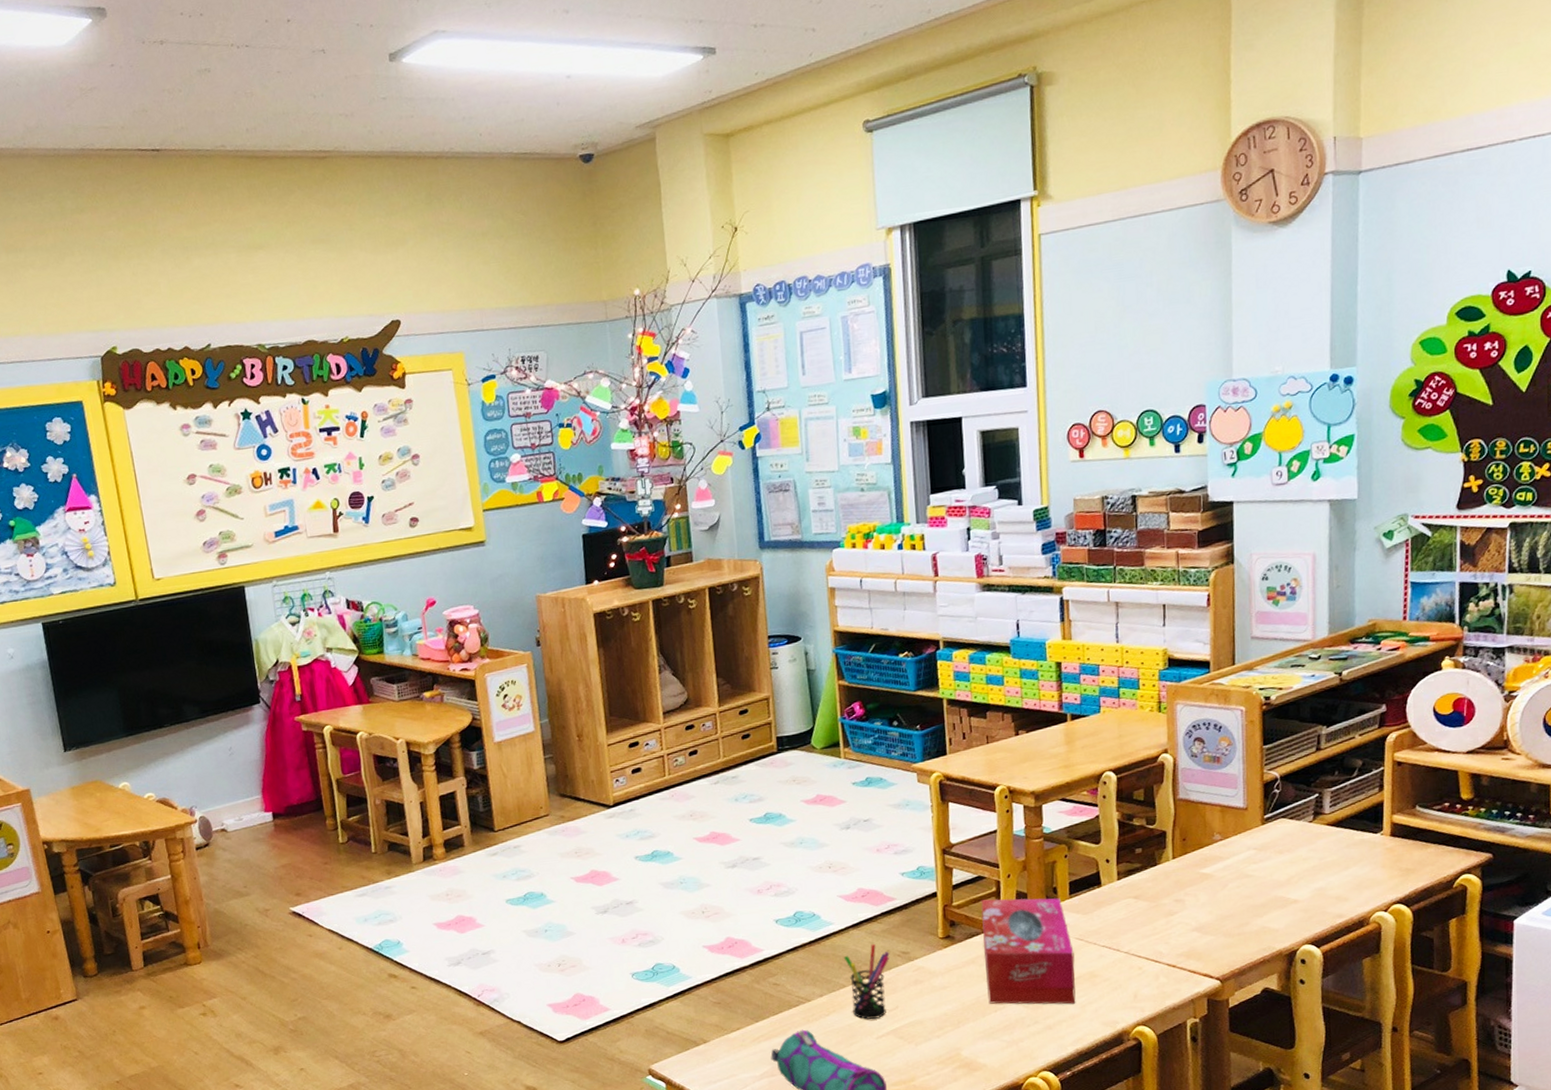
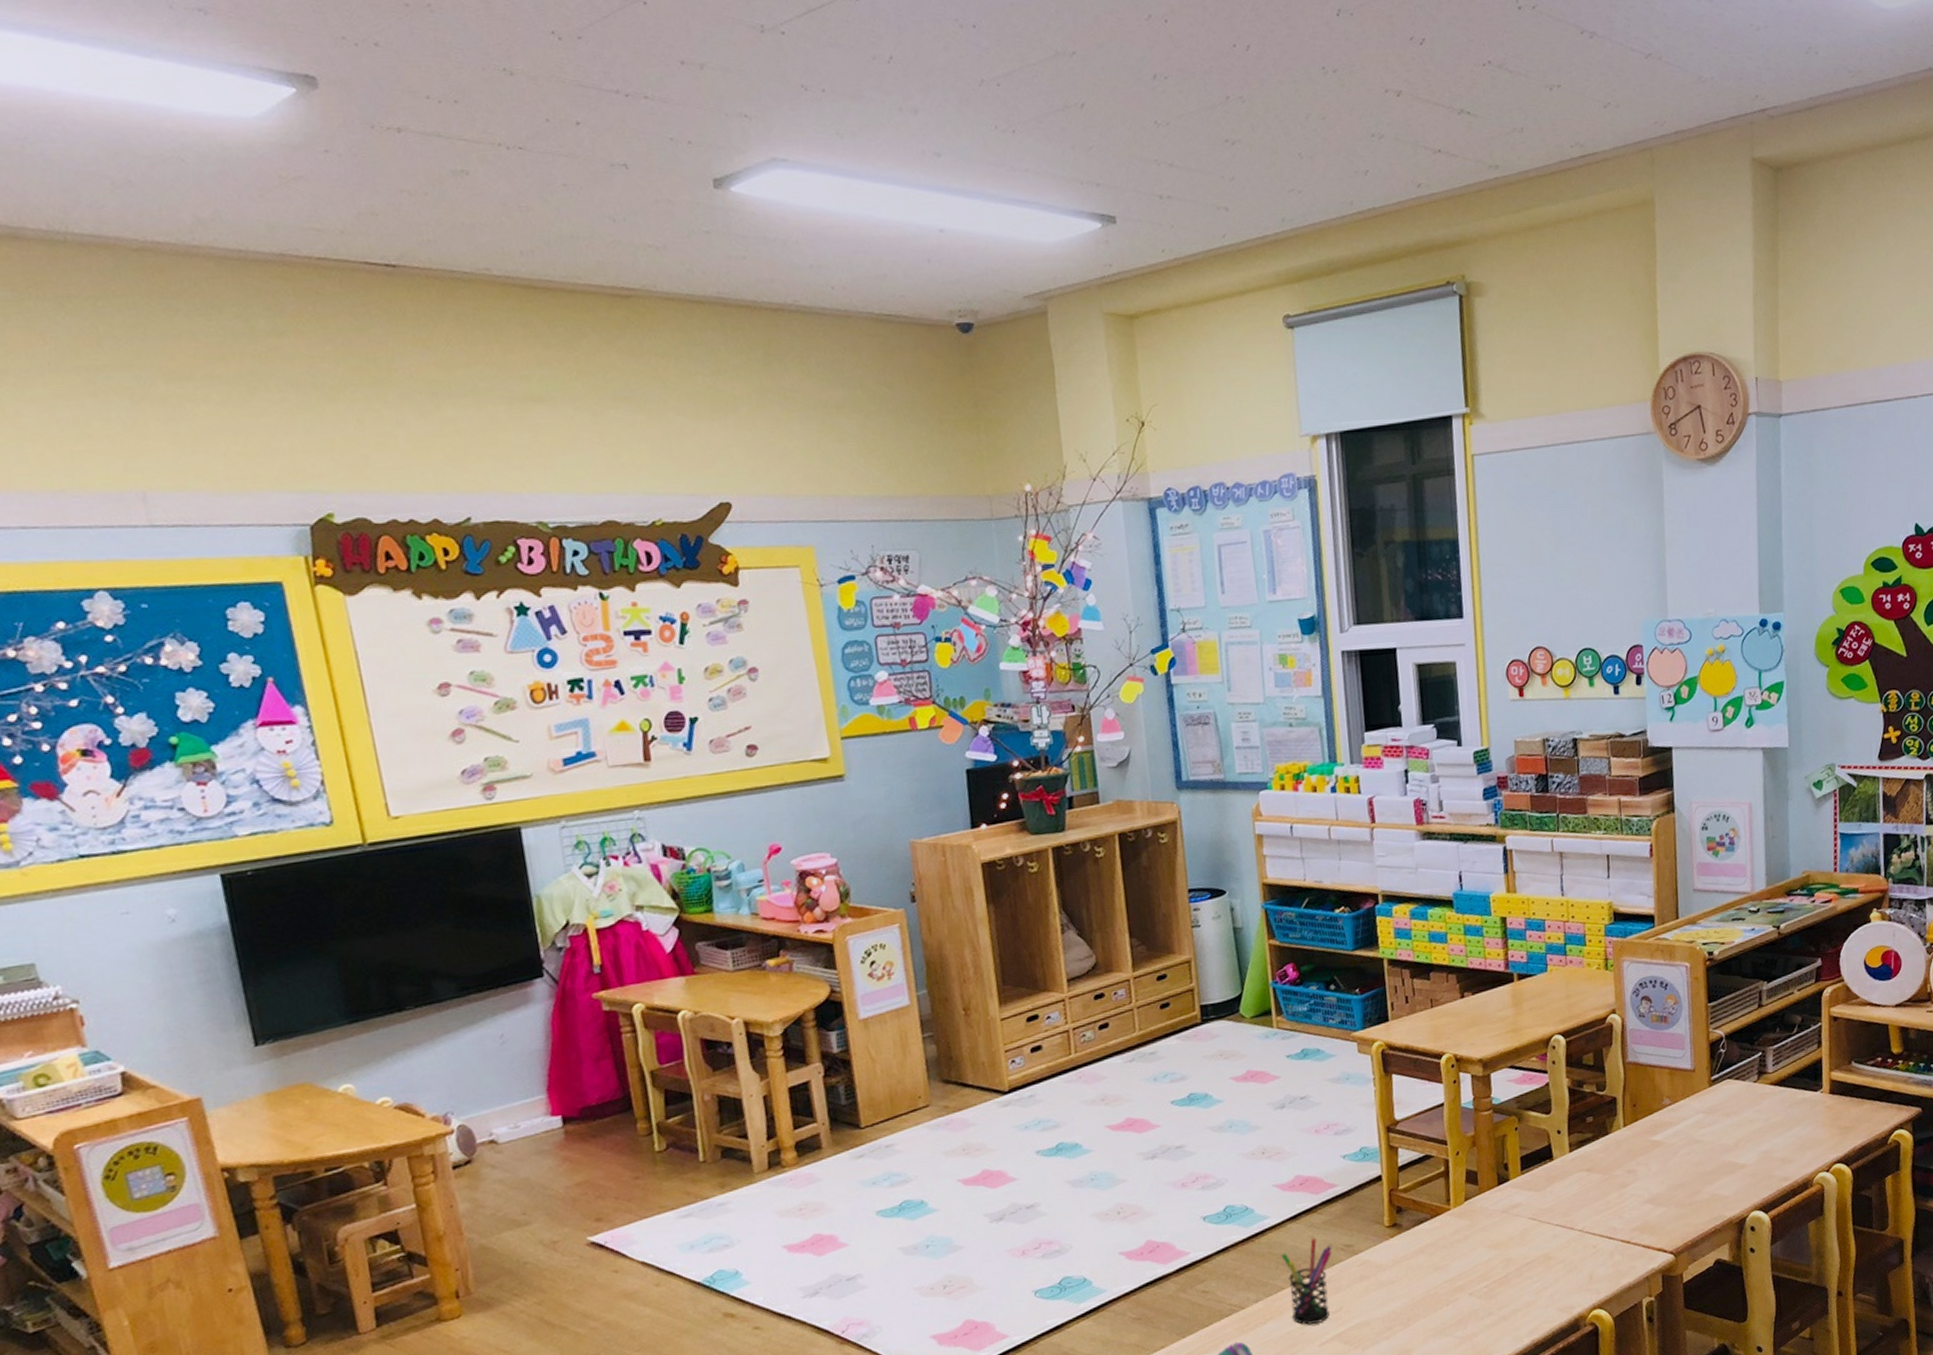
tissue box: present [981,898,1076,1004] -> none [1429,1175,1531,1297]

